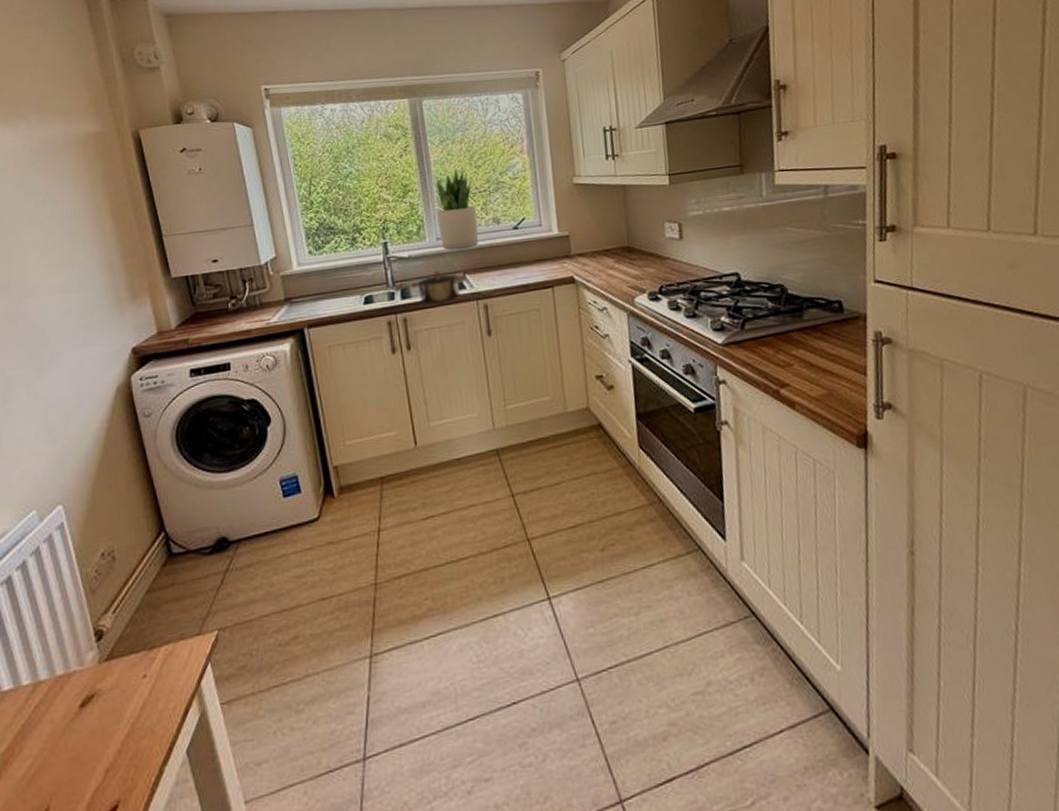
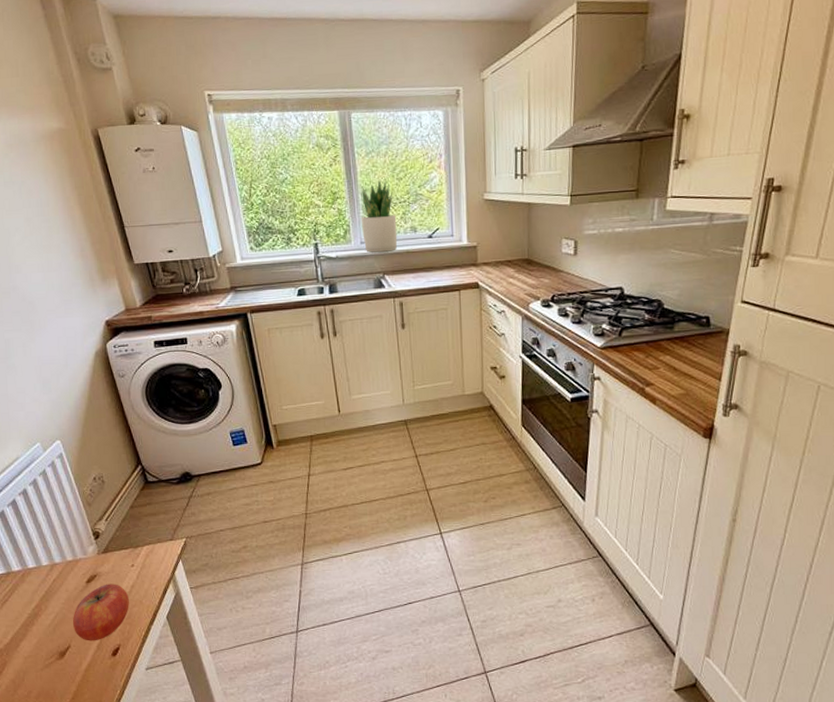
fruit: none [55,705,136,799] -> present [72,584,129,641]
cooking pot: present [411,271,466,305] -> none [337,271,385,299]

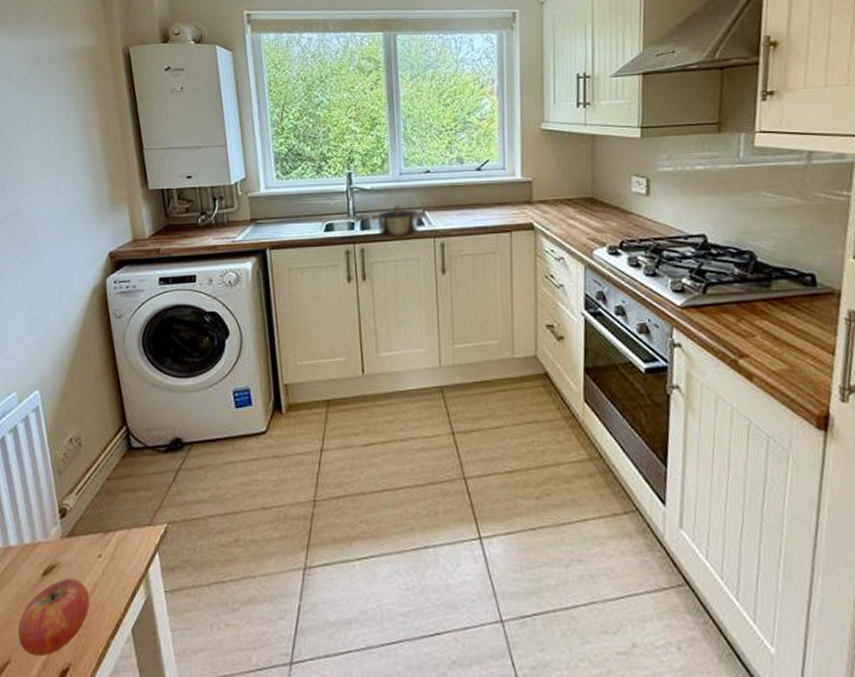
cooking pot: none [337,271,385,299] -> present [371,206,425,237]
planter: present [362,180,398,253] -> none [402,106,441,185]

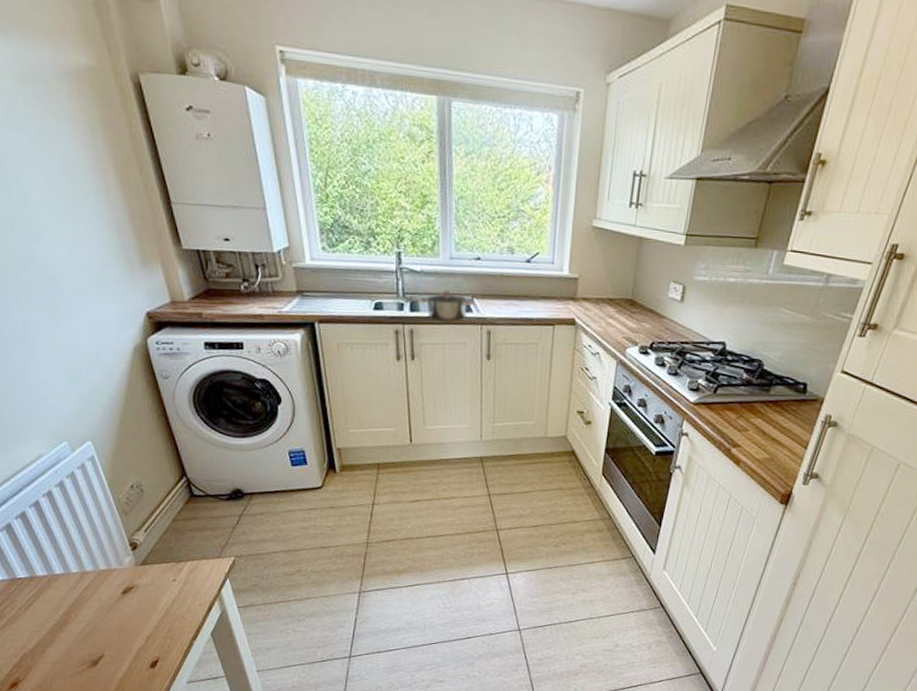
fruit: present [17,578,90,657] -> none [106,596,170,652]

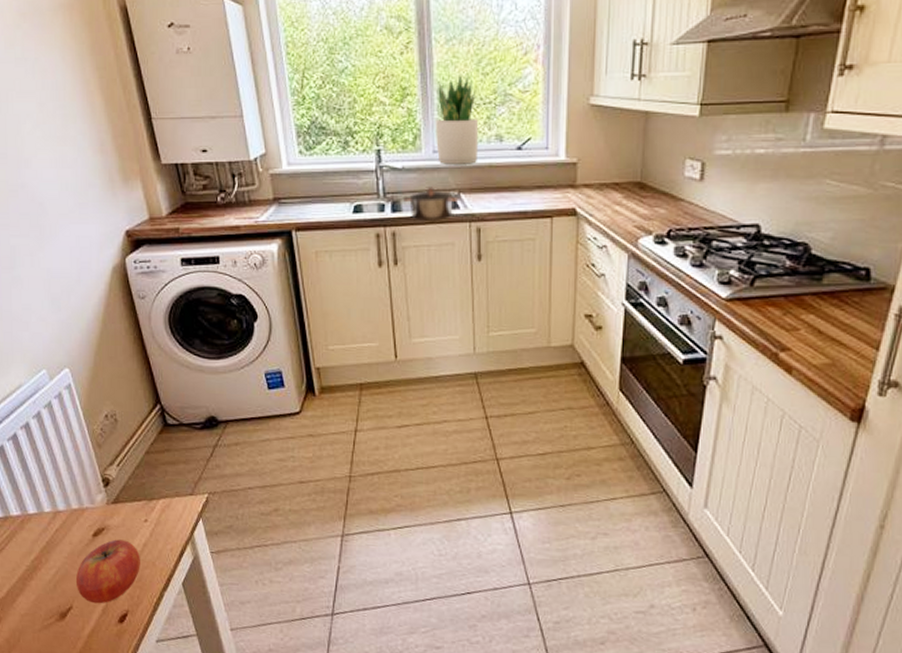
fruit: none [106,596,170,652] -> present [75,539,140,604]
planter: none [453,188,493,272] -> present [436,75,479,164]

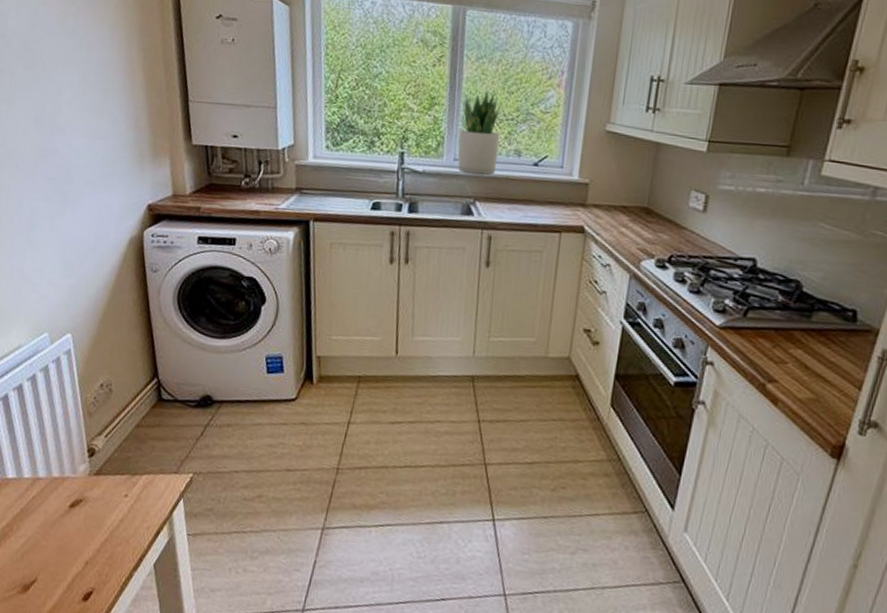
fruit: present [75,539,140,604] -> none [44,512,115,579]
cooking pot: present [402,187,460,221] -> none [419,192,475,225]

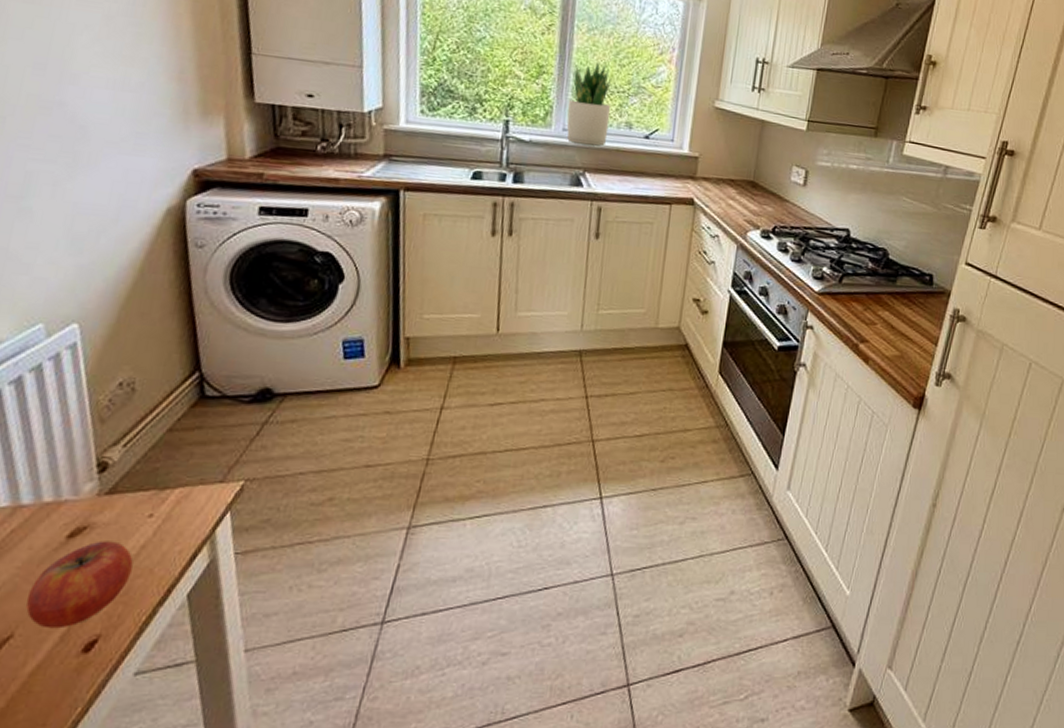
fruit: none [44,512,115,579] -> present [26,541,134,629]

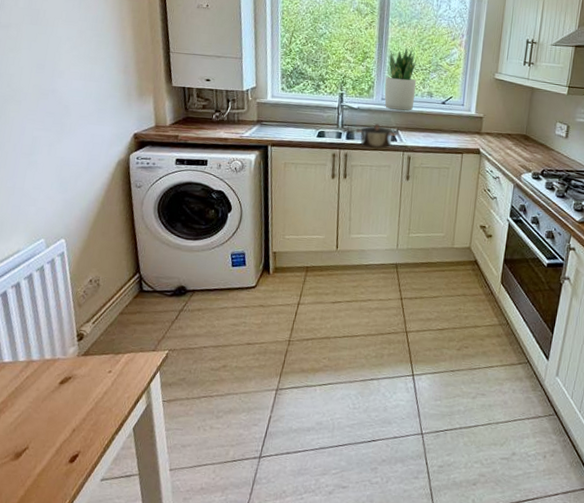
fruit: present [26,541,134,629] -> none [35,387,100,445]
cooking pot: none [525,162,585,196] -> present [355,123,398,149]

